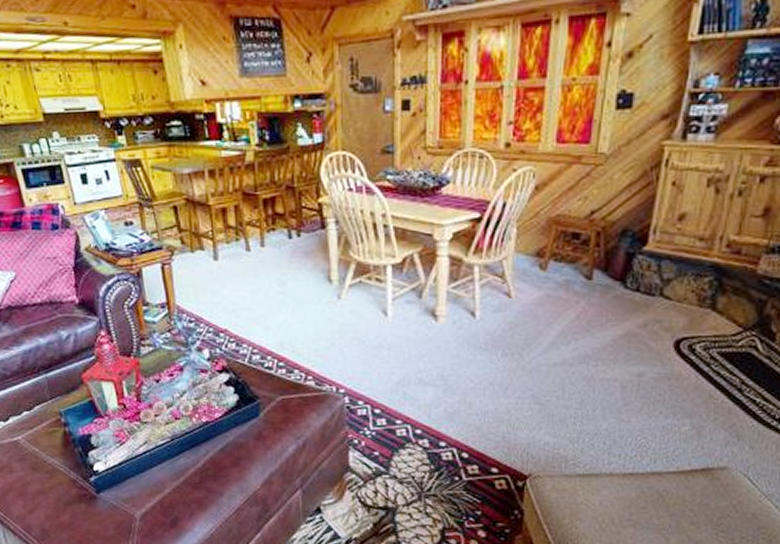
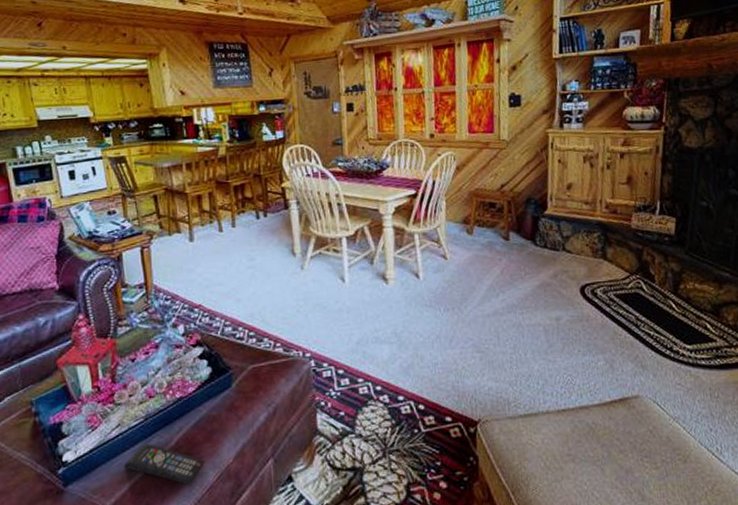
remote control: none [152,462,232,505] -> present [124,443,205,485]

